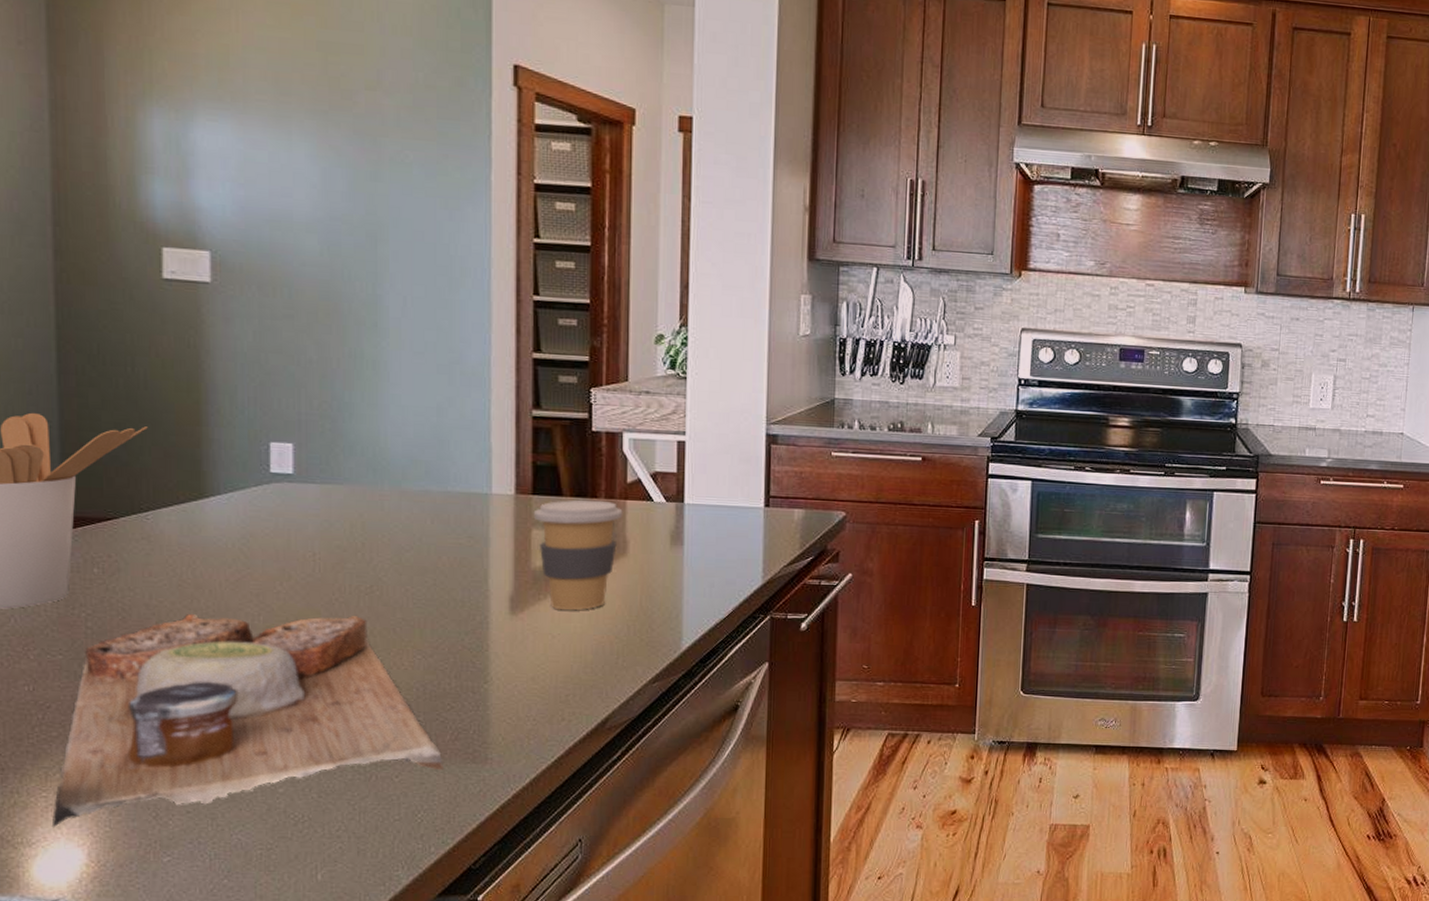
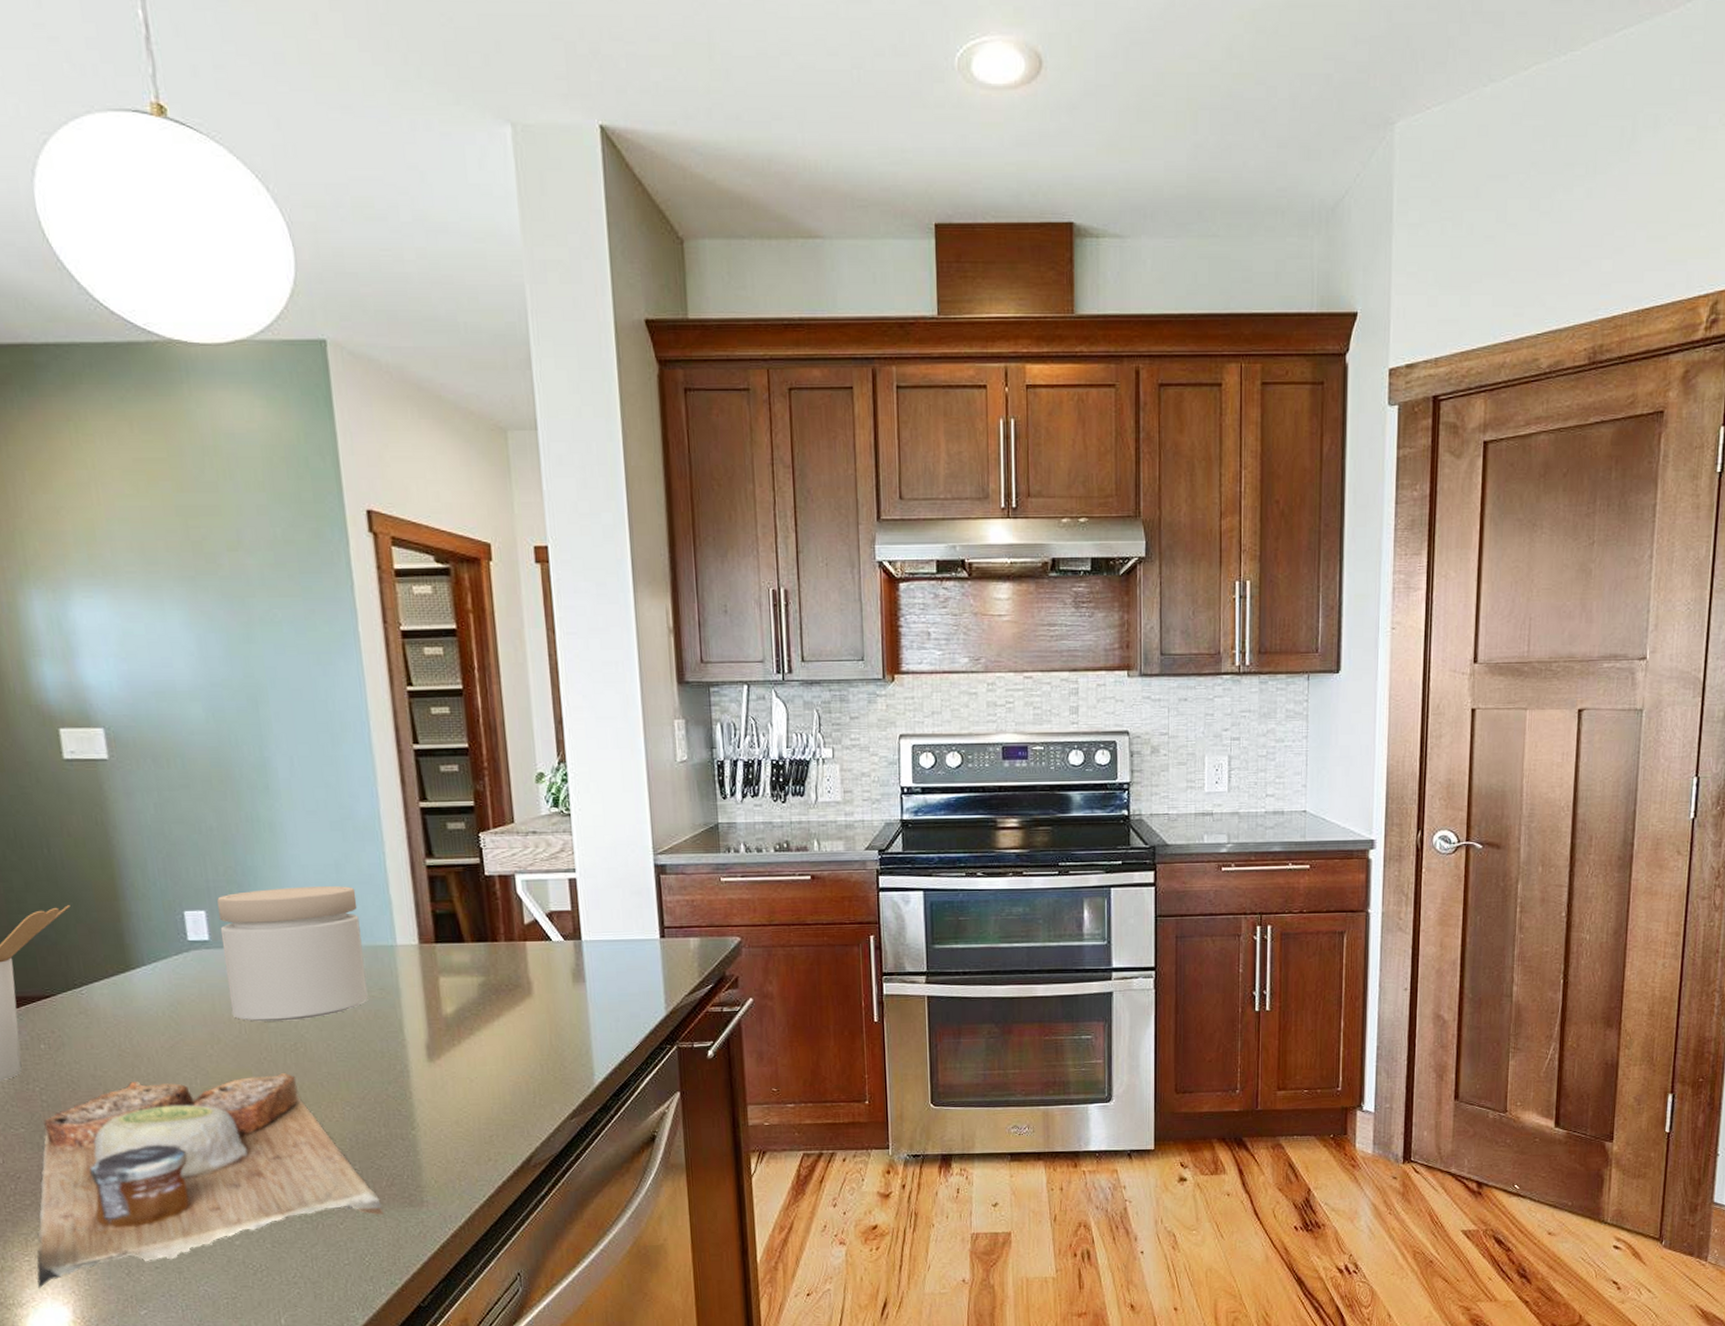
jar: none [306,426,455,563] -> present [217,886,368,1022]
coffee cup: present [533,499,623,610] -> none [438,944,524,1054]

